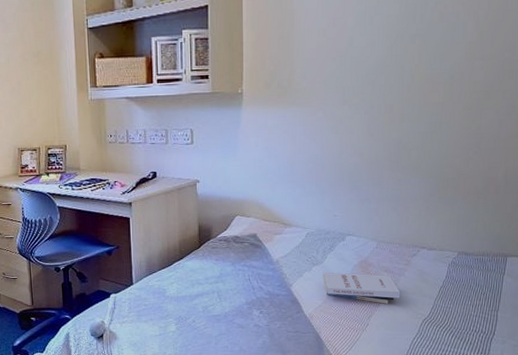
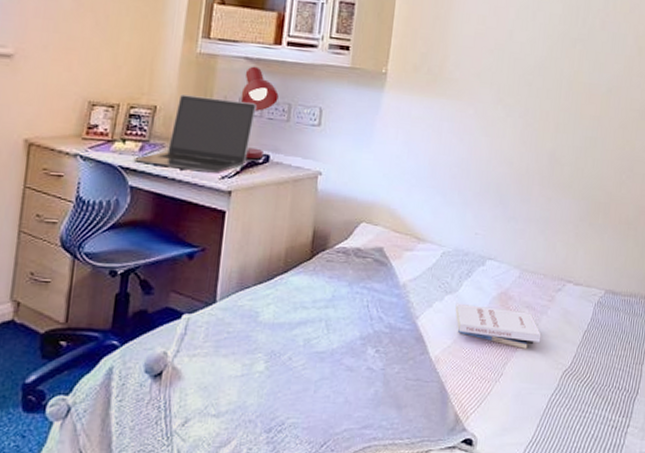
laptop: none [57,133,141,191] -> present [133,94,257,173]
desk lamp: none [127,103,157,178] -> present [240,66,279,161]

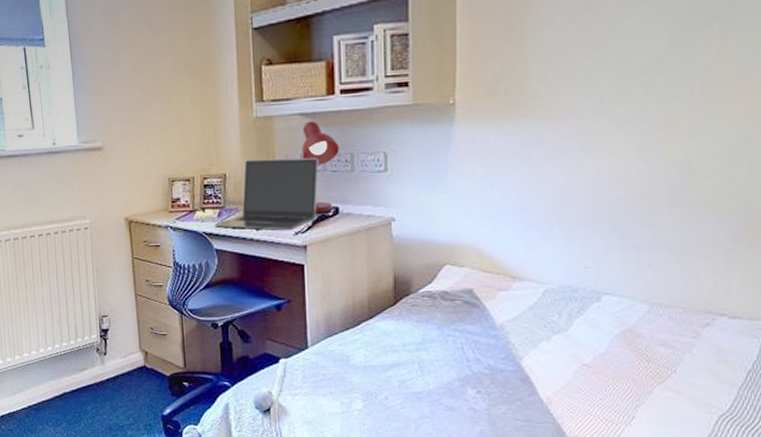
books: present [455,303,542,349] -> none [566,343,685,391]

